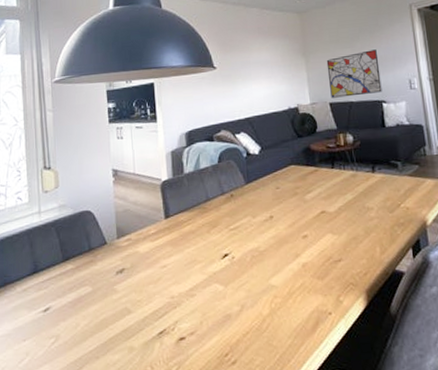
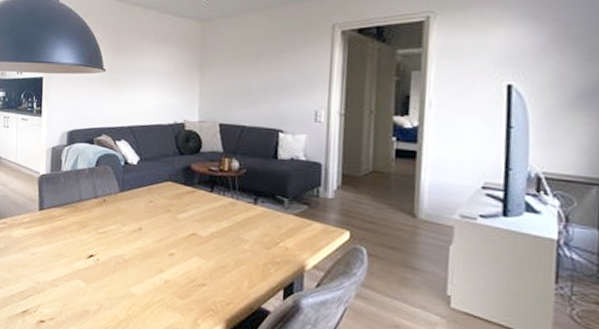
wall art: present [326,49,382,98] -> none [222,72,284,121]

